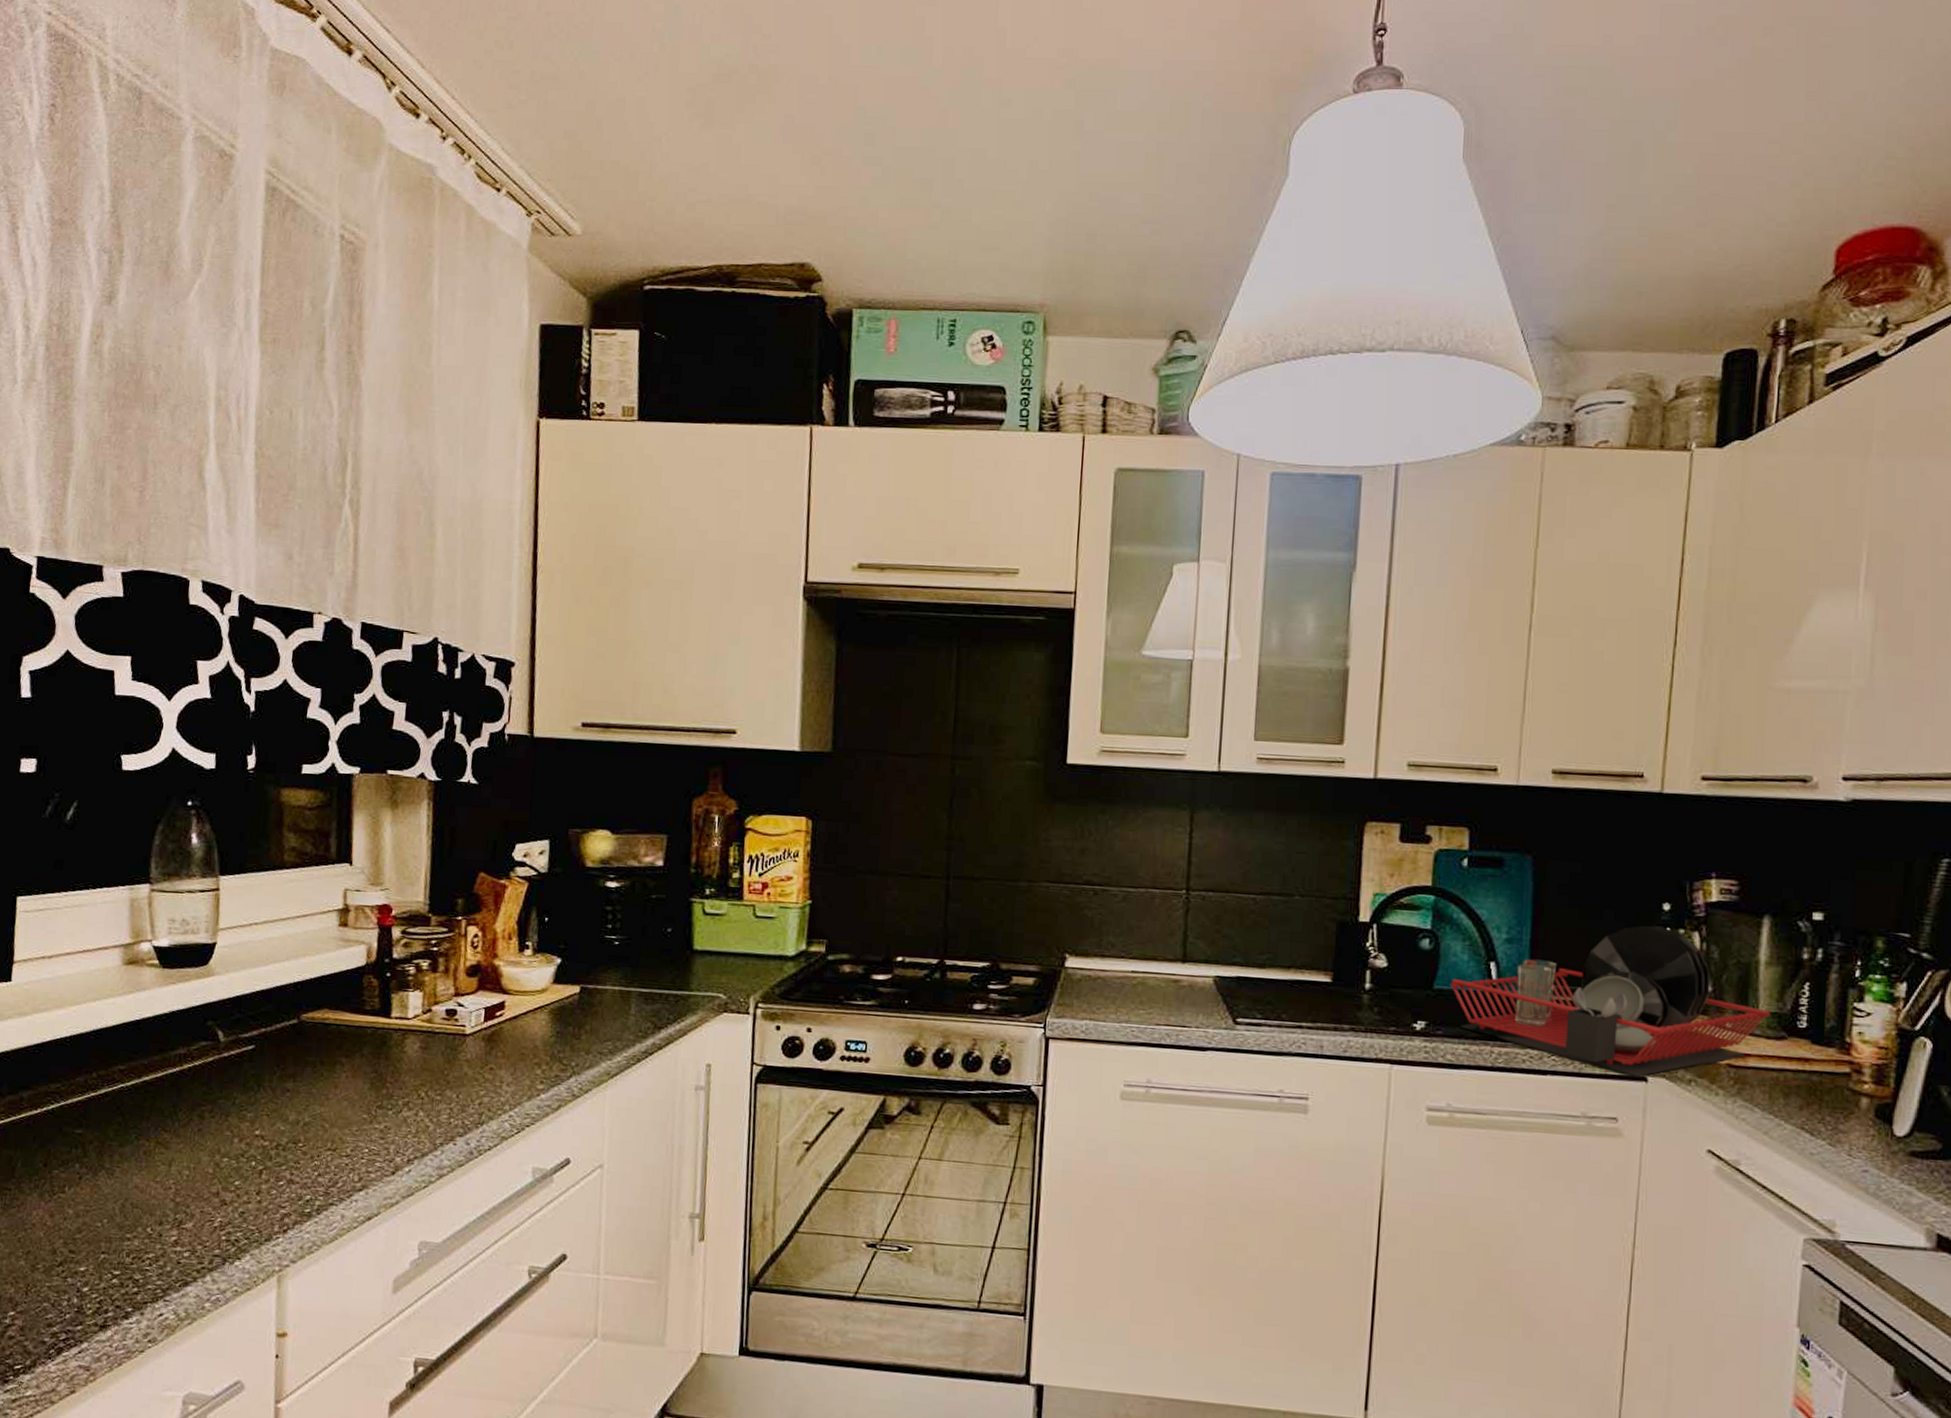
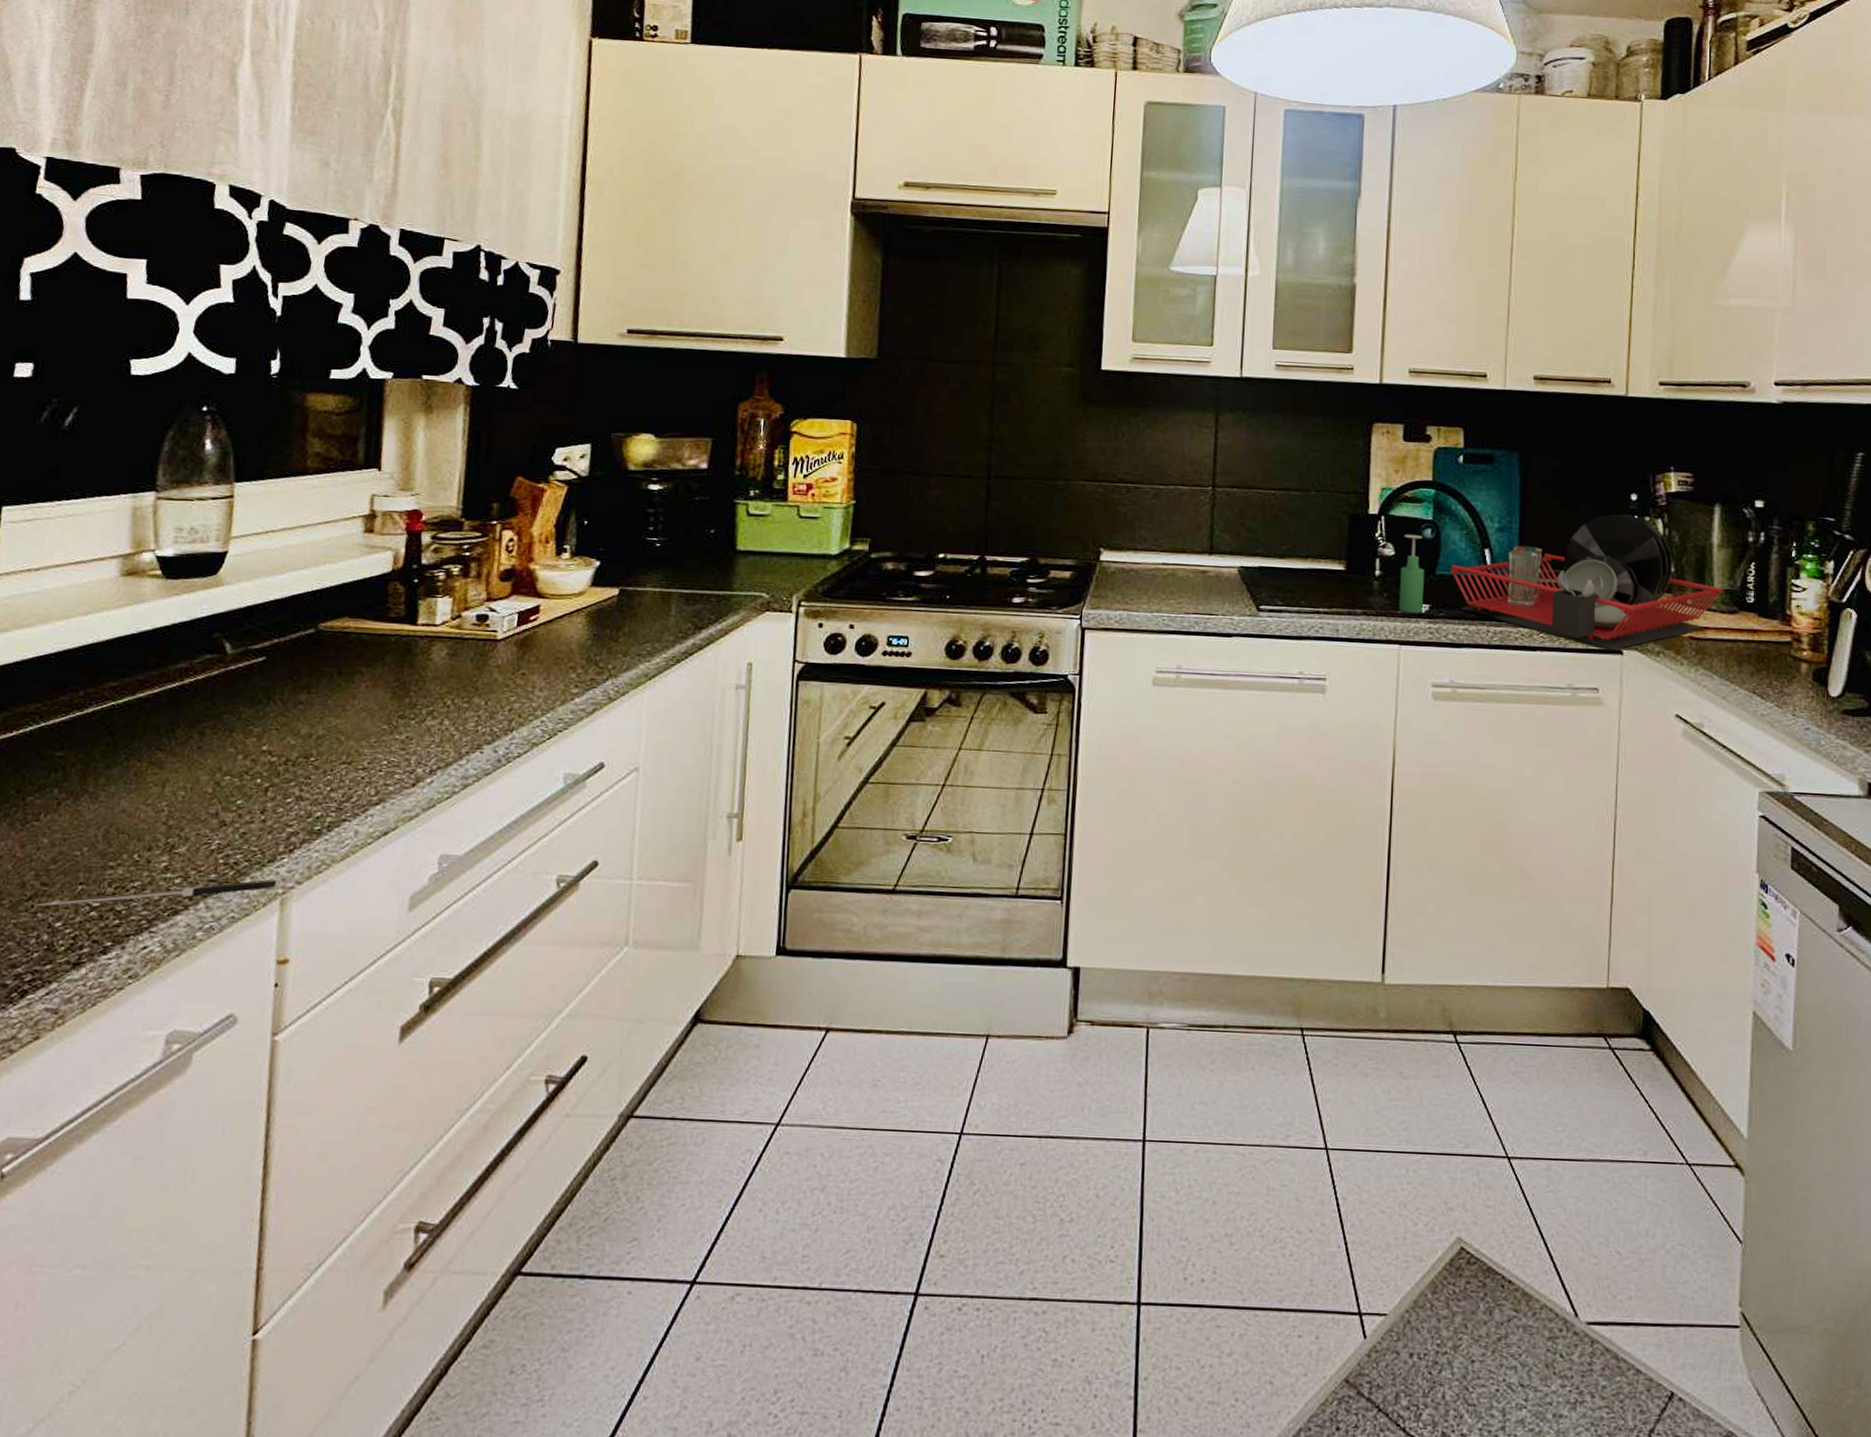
kitchen knife: none [64,1257,274,1273] -> present [34,879,277,907]
soap dispenser: none [1390,944,1421,1032] -> present [1398,534,1425,615]

